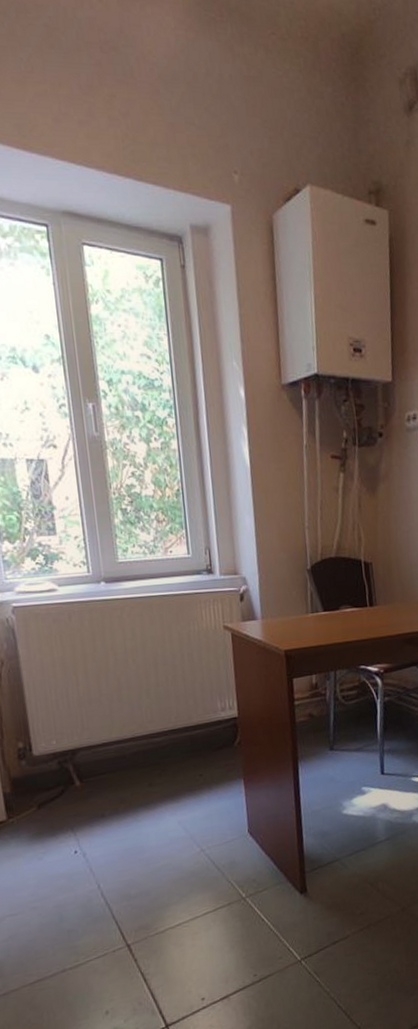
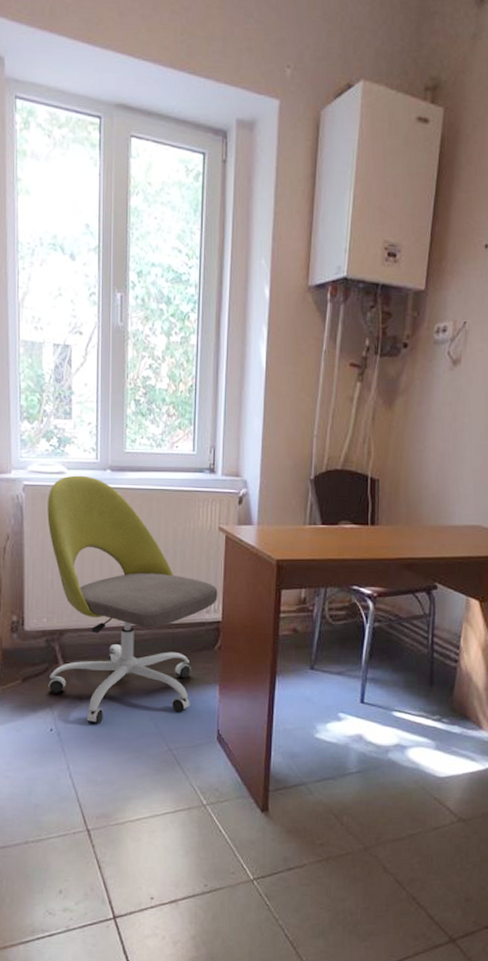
office chair: none [40,590,231,839] -> present [47,475,218,724]

